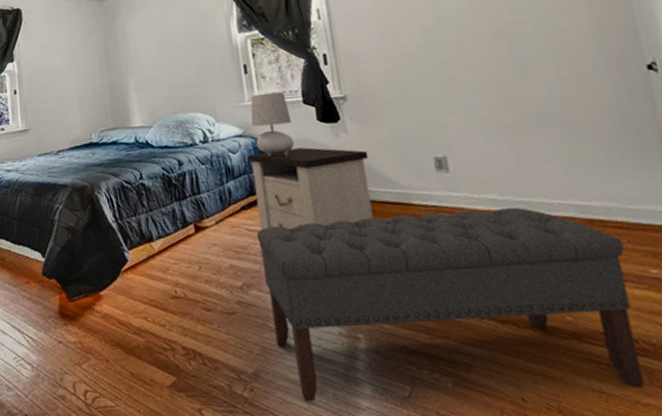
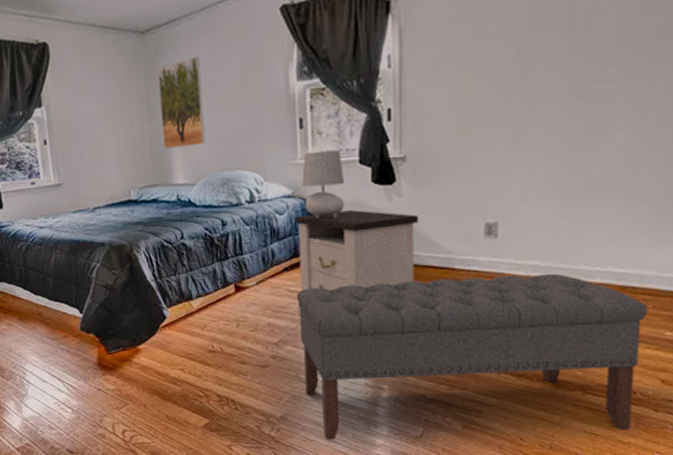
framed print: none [115,15,160,96] -> present [158,56,206,150]

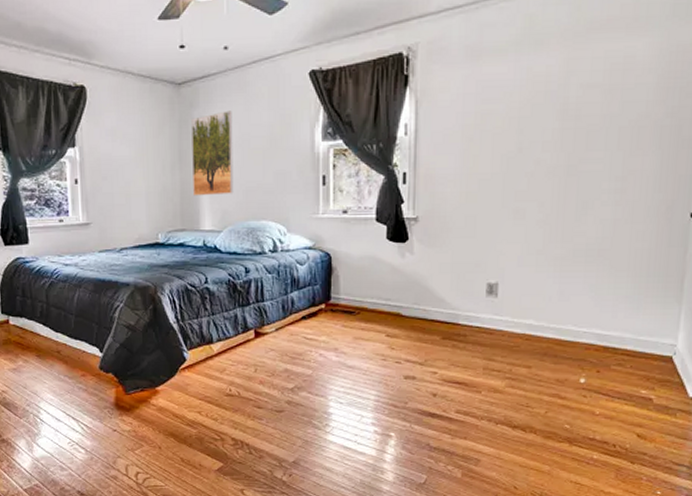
nightstand: present [294,210,419,307] -> none [314,265,428,355]
bench: present [296,273,648,440] -> none [313,332,626,485]
table lamp: present [302,150,345,219] -> none [323,207,363,272]

